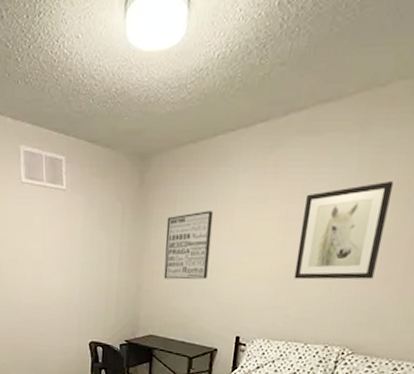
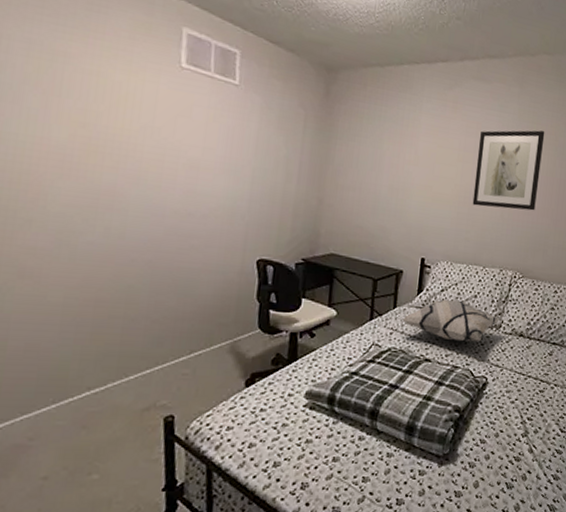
wall art: present [163,210,214,280] -> none [348,131,400,199]

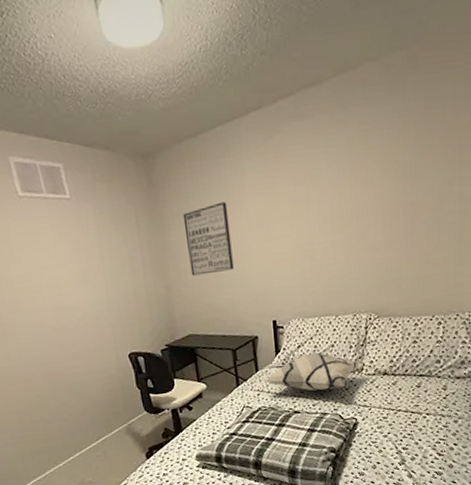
wall art: none [348,131,400,199] -> present [182,202,234,276]
wall art: present [472,130,545,211] -> none [309,153,382,257]

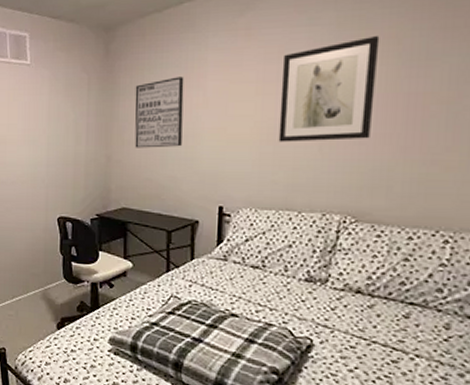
decorative pillow: present [265,352,362,391] -> none [200,249,327,298]
wall art: none [309,153,382,257] -> present [278,35,380,142]

